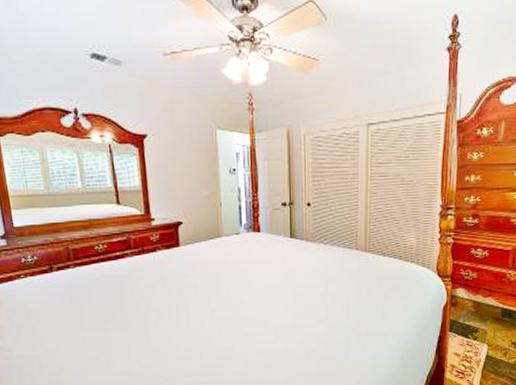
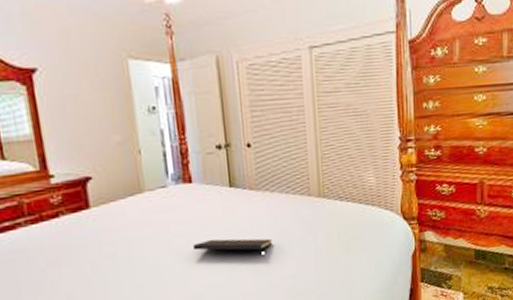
notepad: none [257,279,322,299] -> present [192,238,272,259]

